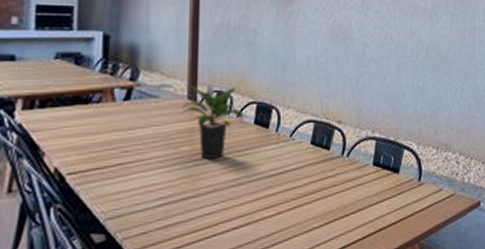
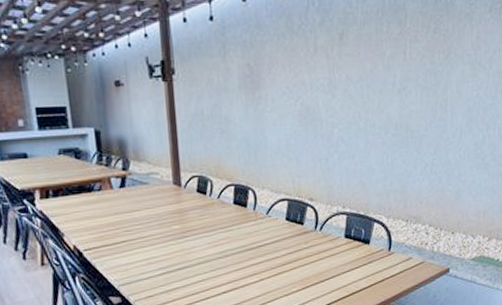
potted plant: present [181,83,246,160] -> none [168,169,226,237]

